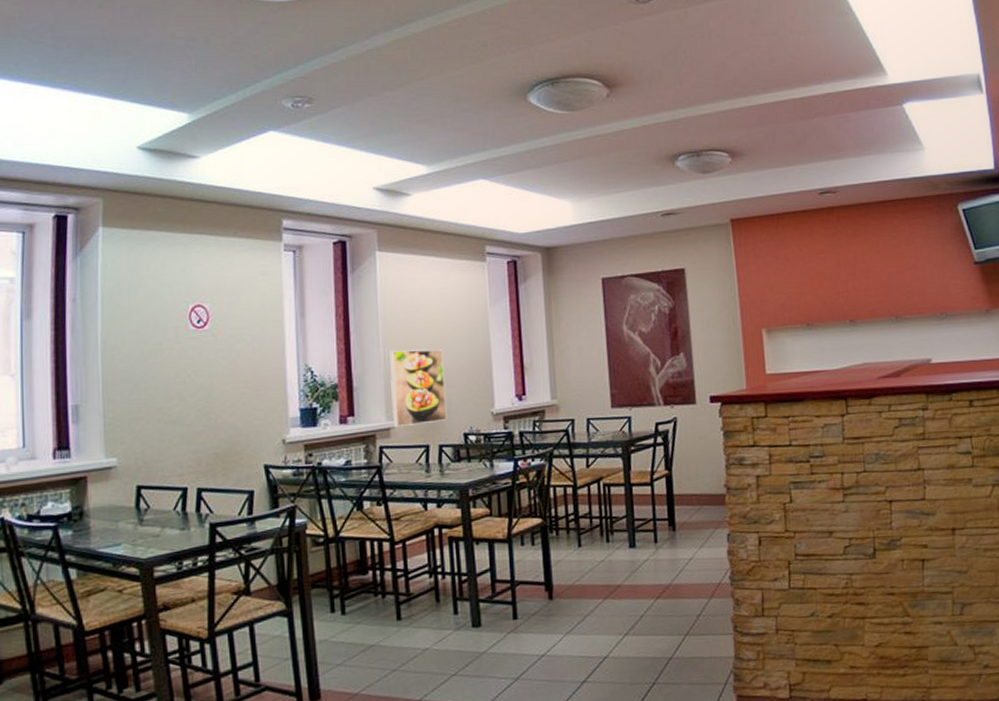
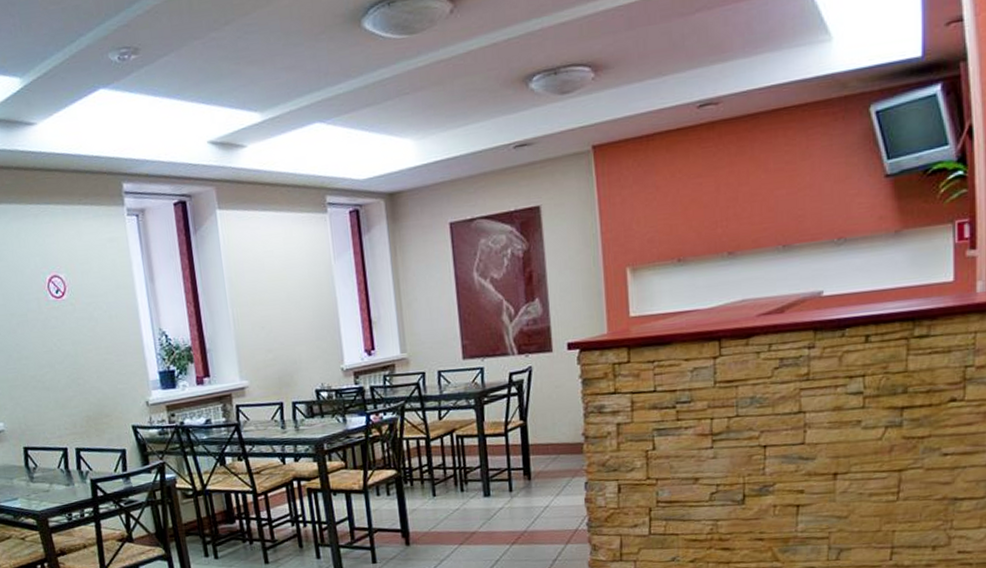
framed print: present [389,349,447,428] -> none [238,307,299,387]

